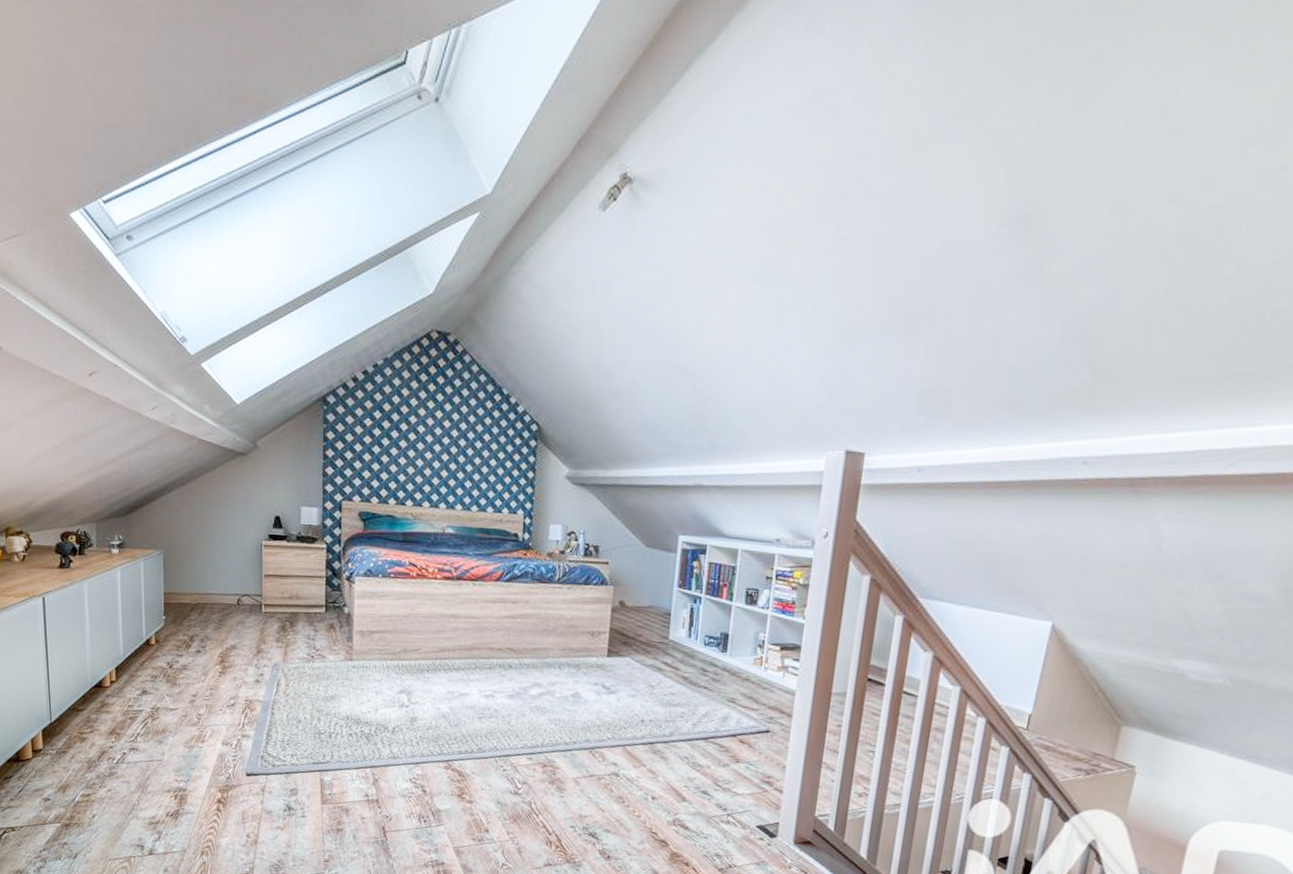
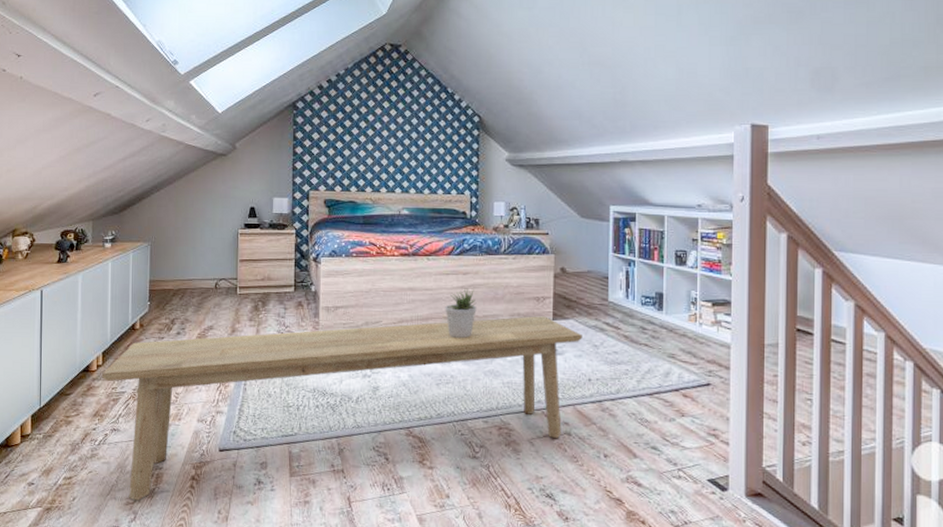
bench: none [115,651,638,822] -> present [101,316,582,501]
potted plant: none [491,618,526,672] -> present [445,288,477,339]

